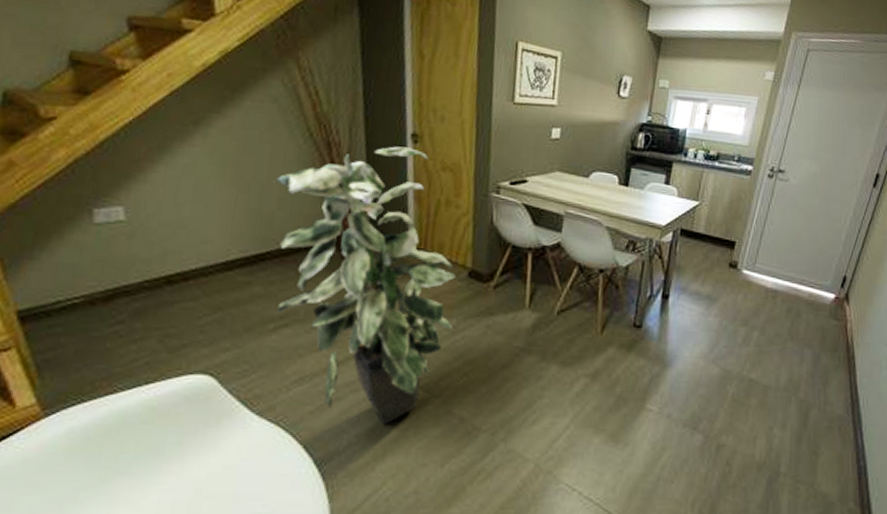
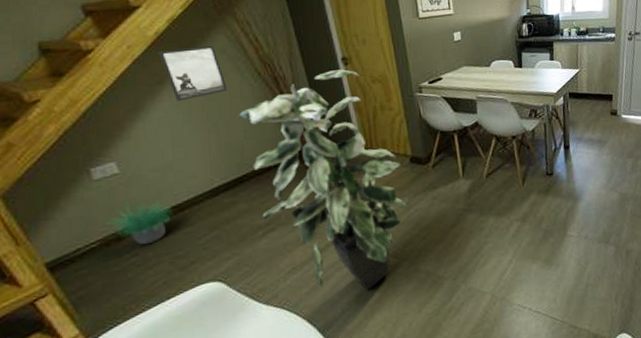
potted plant: none [96,256,175,313] -> present [107,198,172,245]
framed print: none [201,86,271,150] -> present [159,45,227,101]

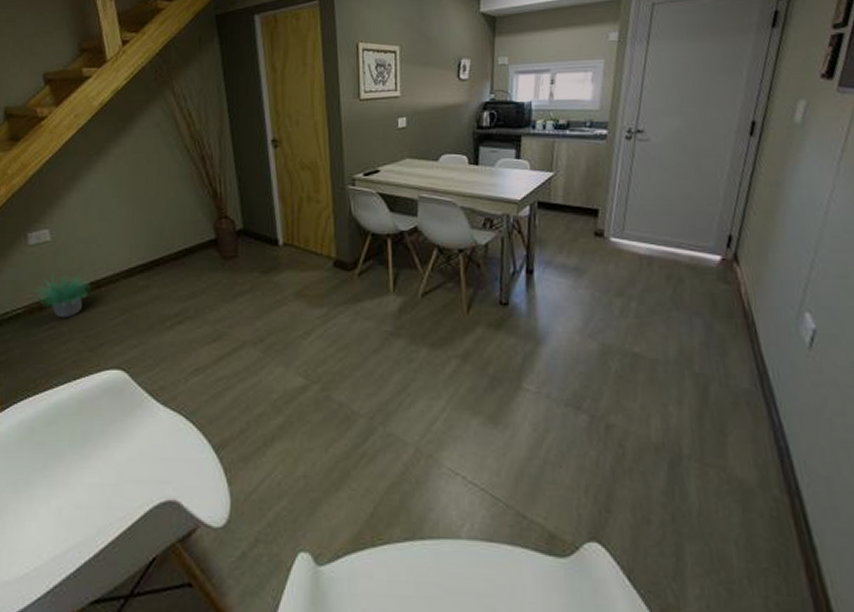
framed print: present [159,45,227,101] -> none [100,118,156,173]
indoor plant: present [236,69,406,291] -> none [161,152,324,412]

